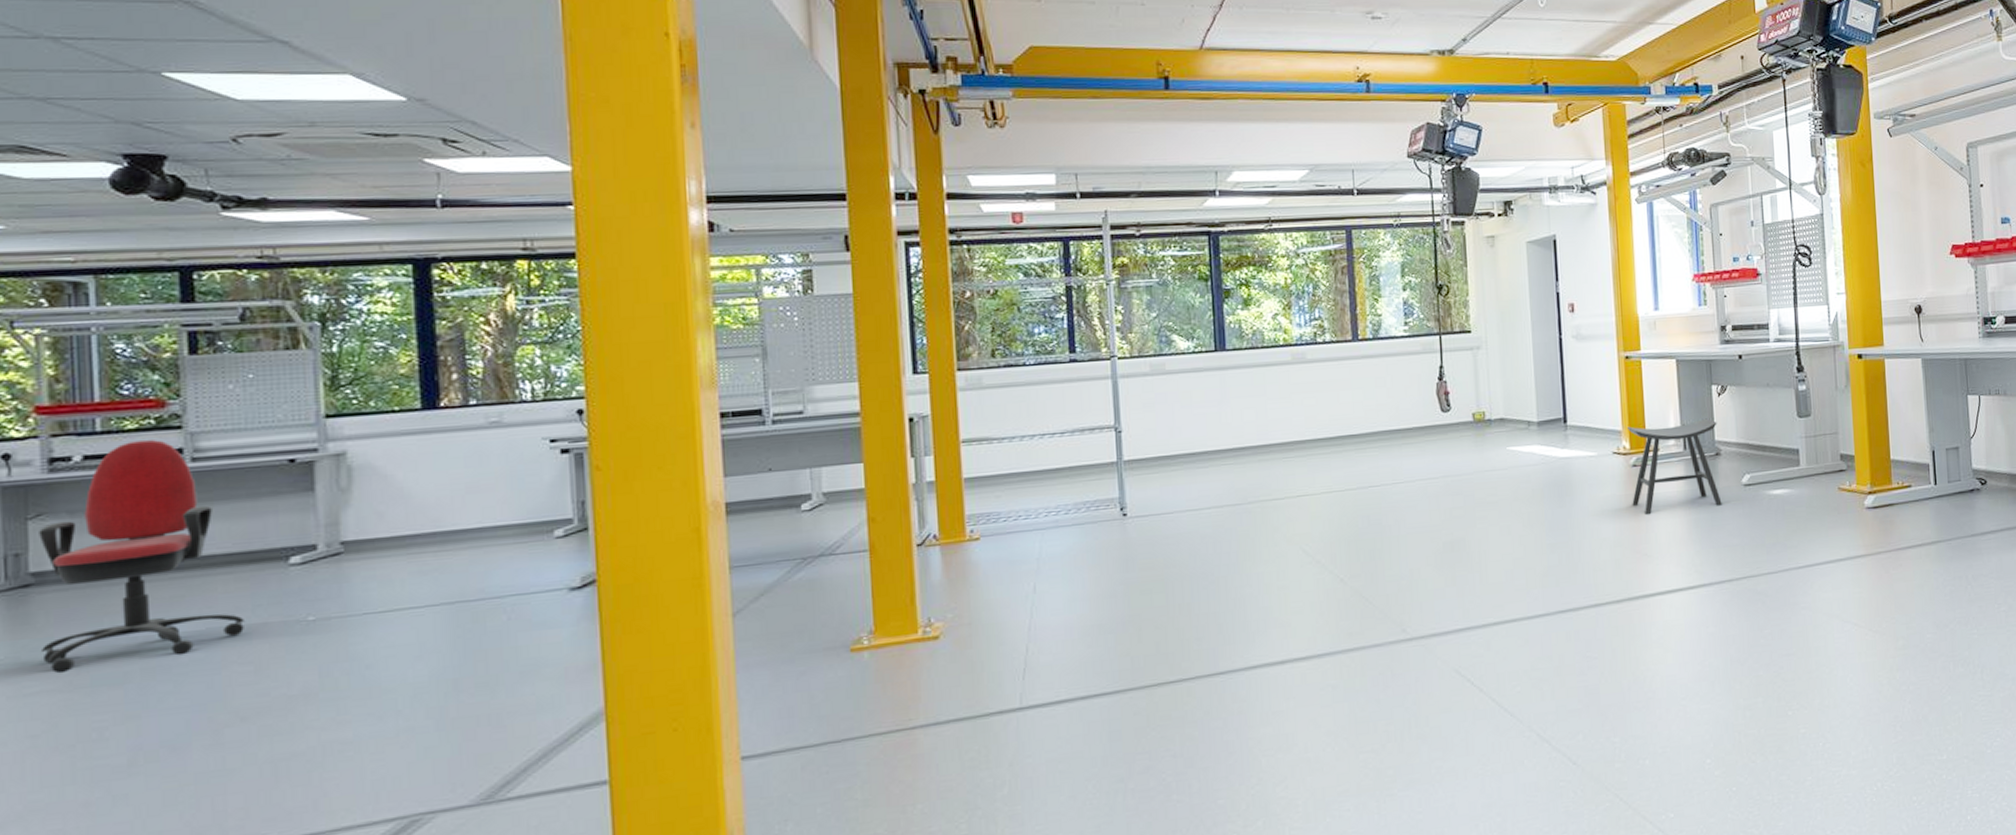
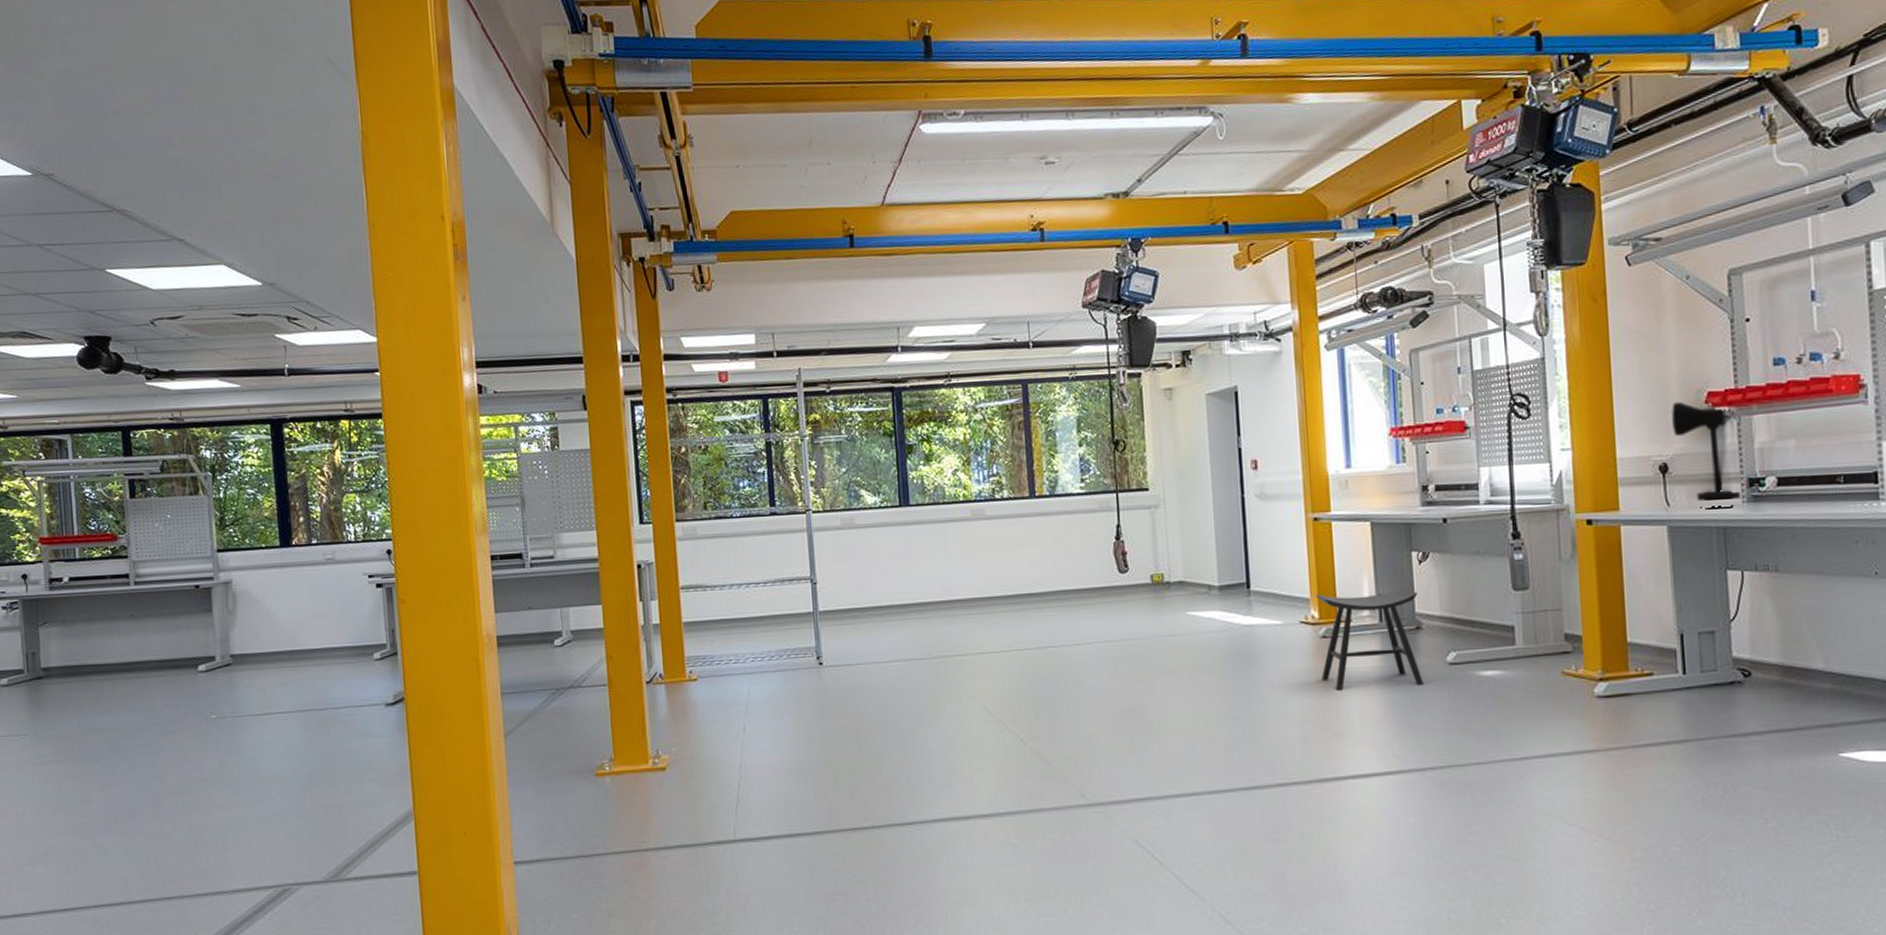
office chair: present [39,440,246,674] -> none [45,566,172,748]
desk lamp: none [1924,253,1977,338] -> present [1671,401,1740,502]

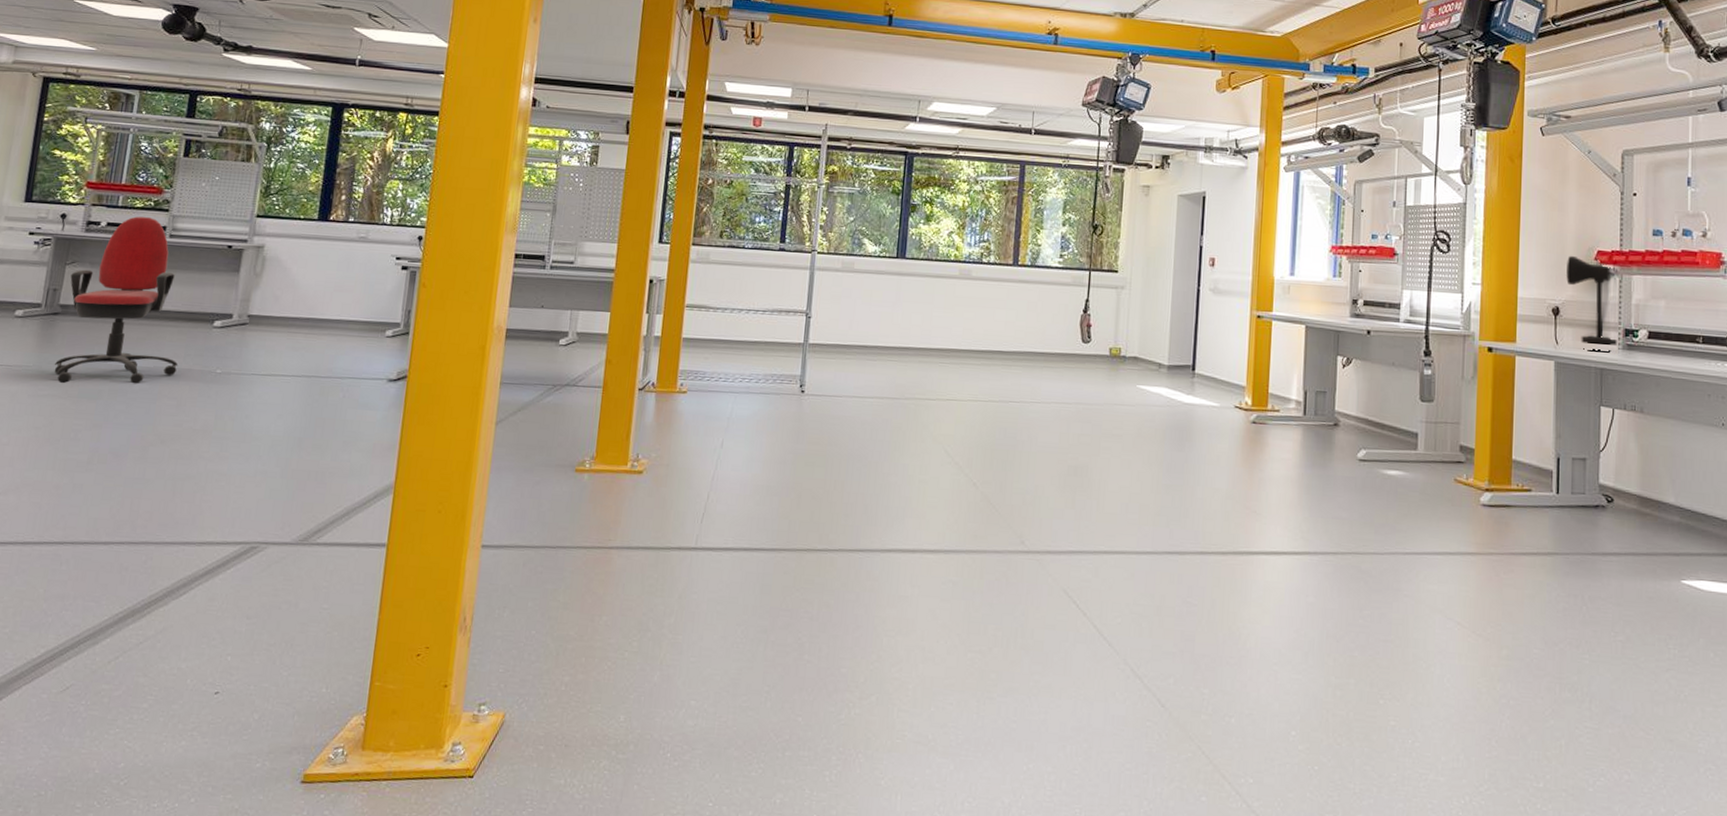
office chair: none [45,566,172,748] -> present [54,216,179,384]
stool: present [1316,588,1423,692] -> none [1247,383,1339,477]

